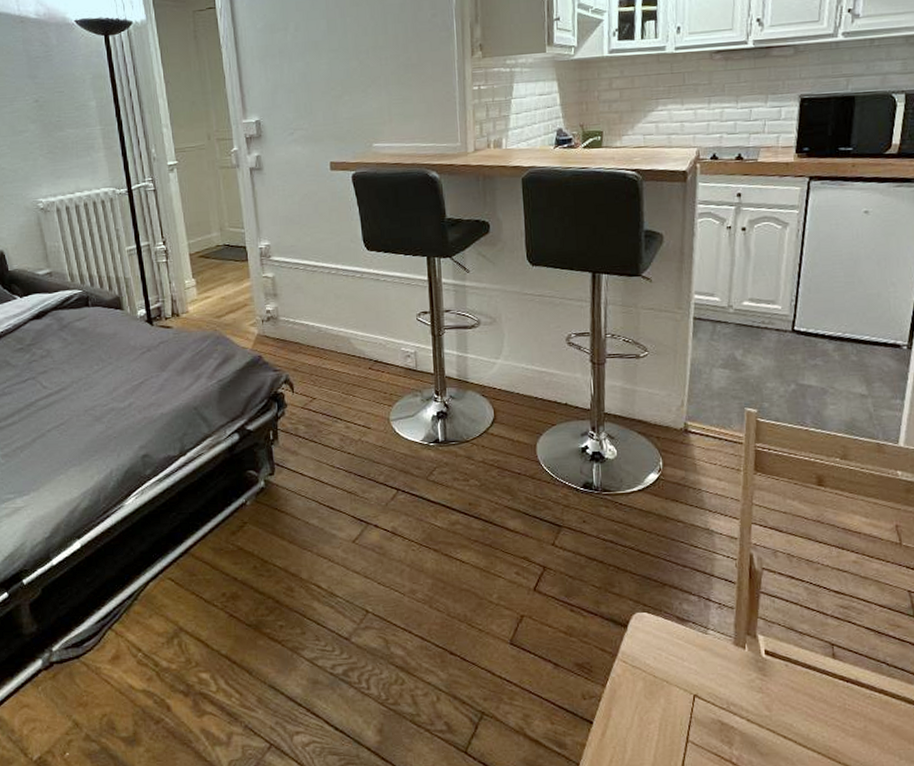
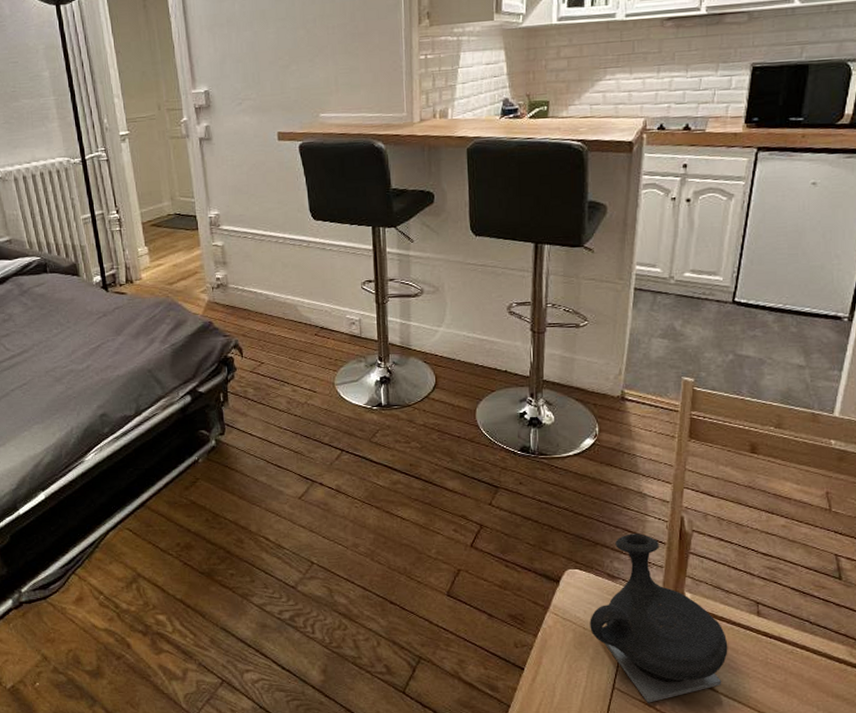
teapot: none [660,573,805,757] -> present [590,533,728,703]

